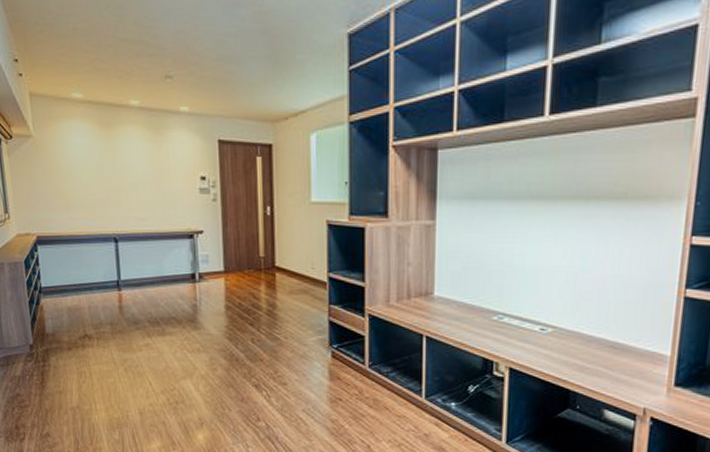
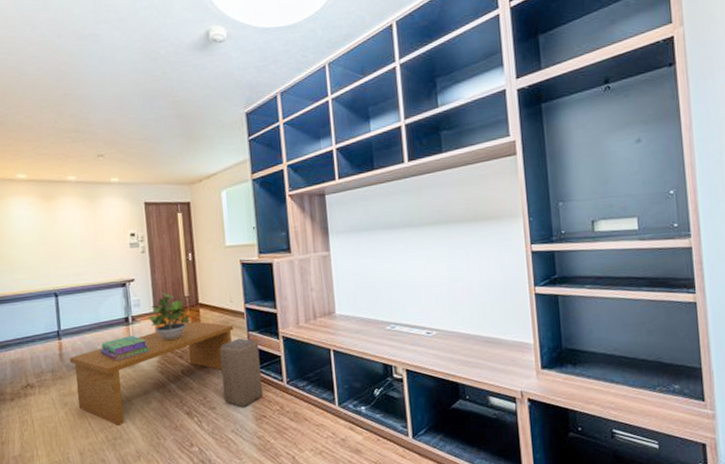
coffee table: none [130,286,314,391] -> present [70,321,234,427]
stack of books: none [164,294,217,321] -> present [101,335,149,361]
potted plant: none [216,250,266,305] -> present [147,293,191,341]
stool: none [295,310,341,387] -> present [219,338,263,407]

